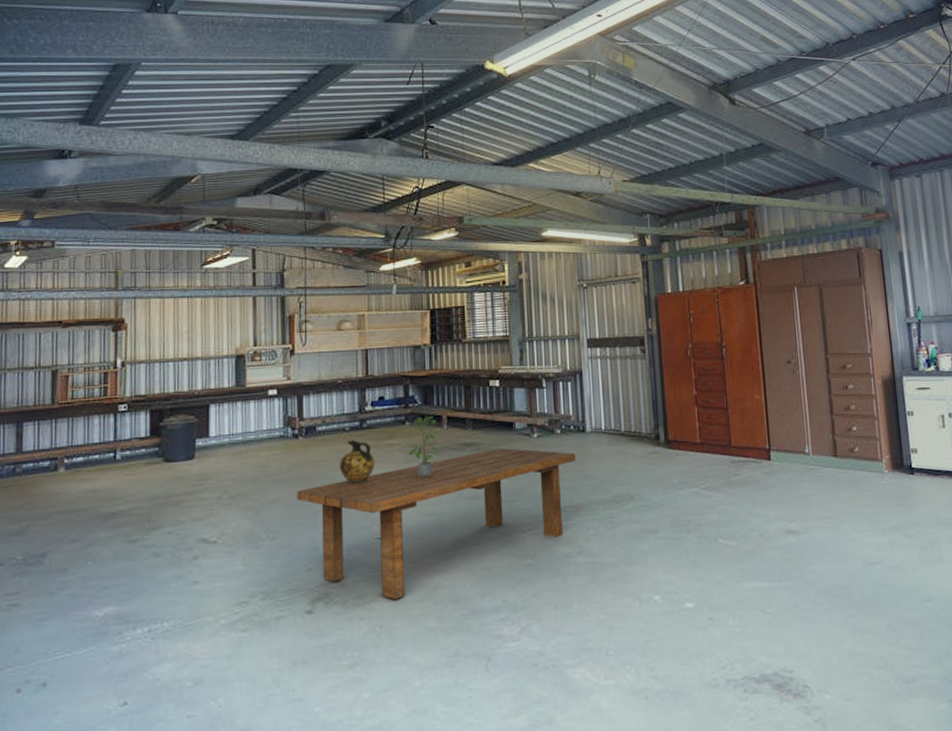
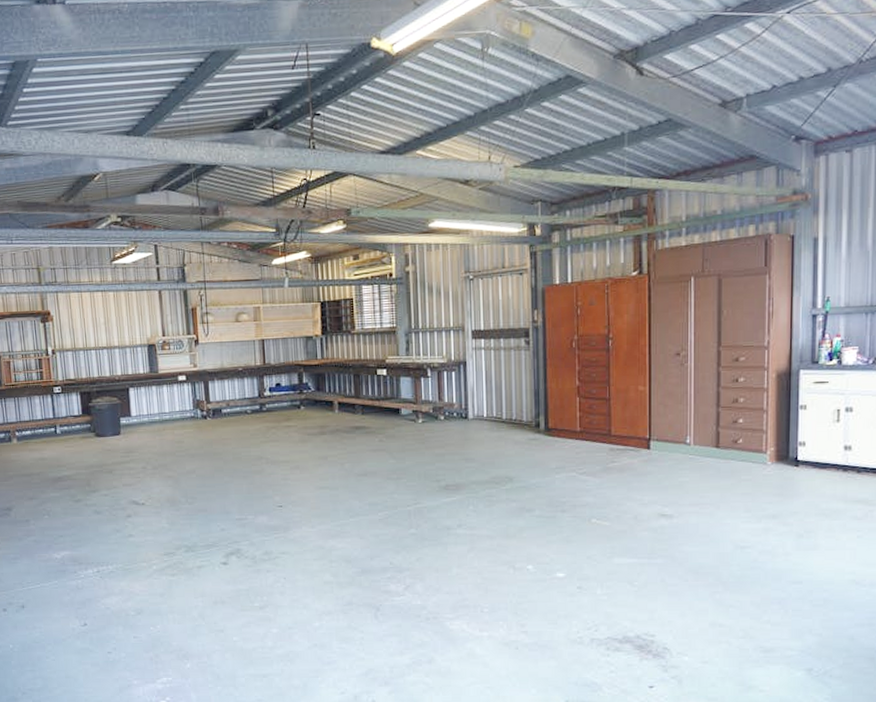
dining table: present [296,448,576,599] -> none [208,432,458,557]
ceramic jug: present [339,439,375,484] -> none [243,420,274,460]
potted plant: present [408,415,441,478] -> none [304,400,333,456]

